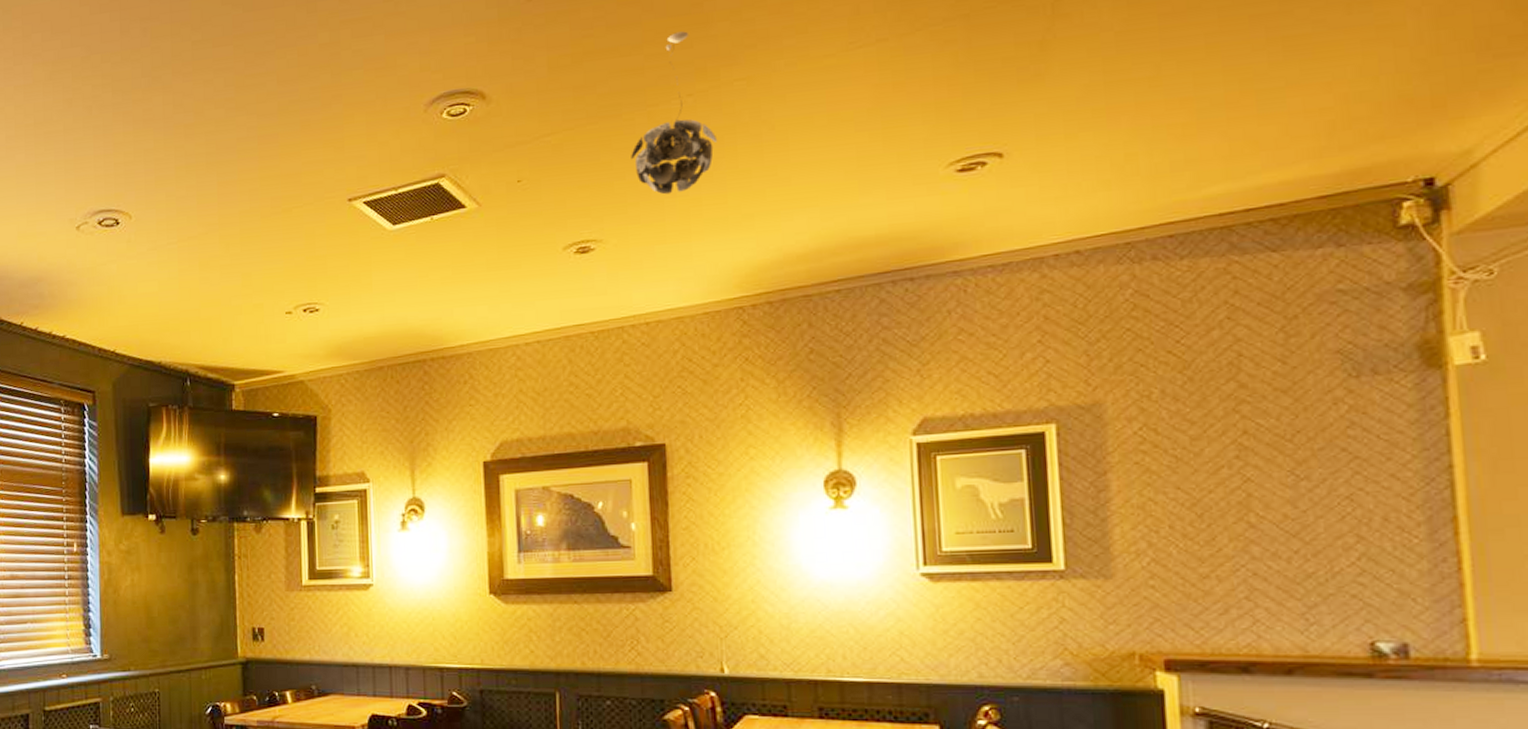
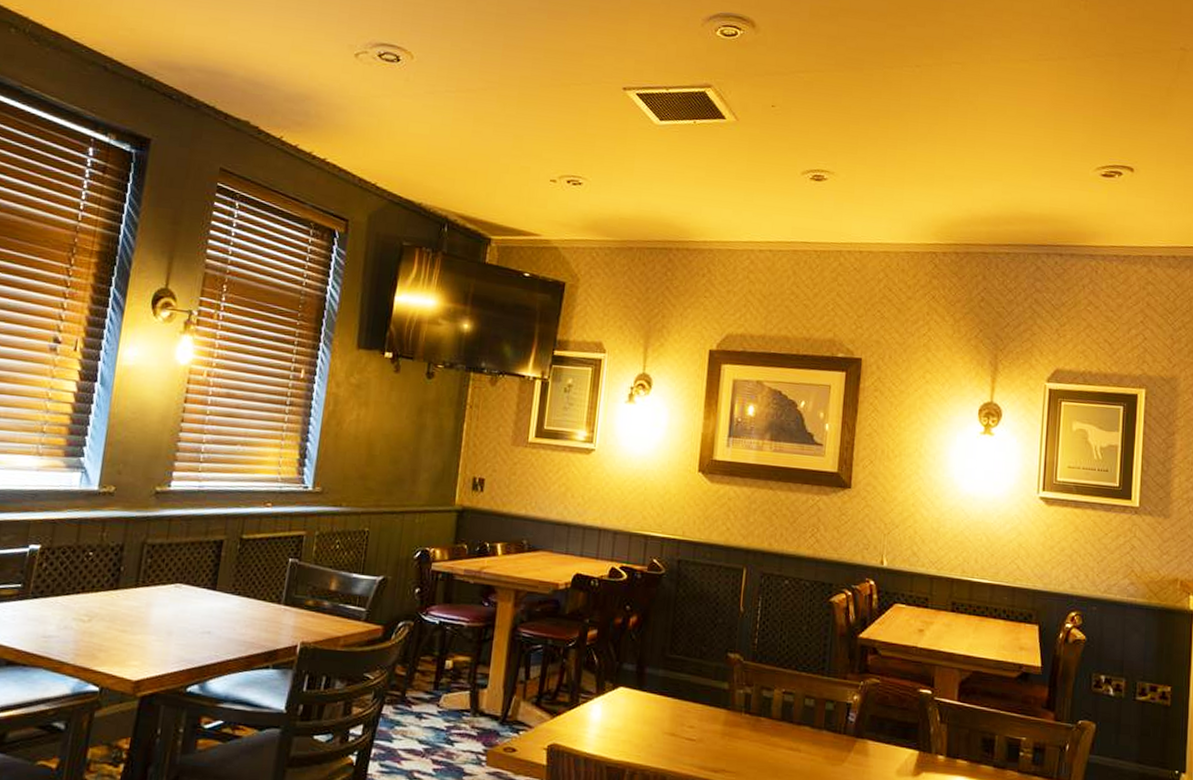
pendant light: present [631,31,718,195] -> none [866,11,934,146]

